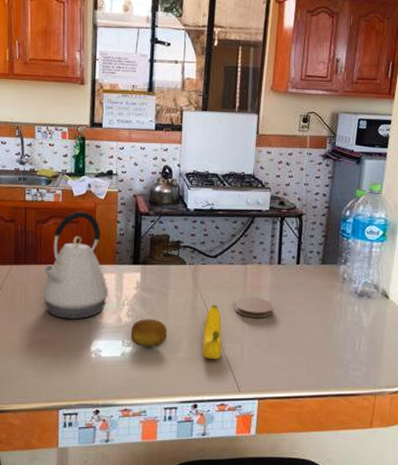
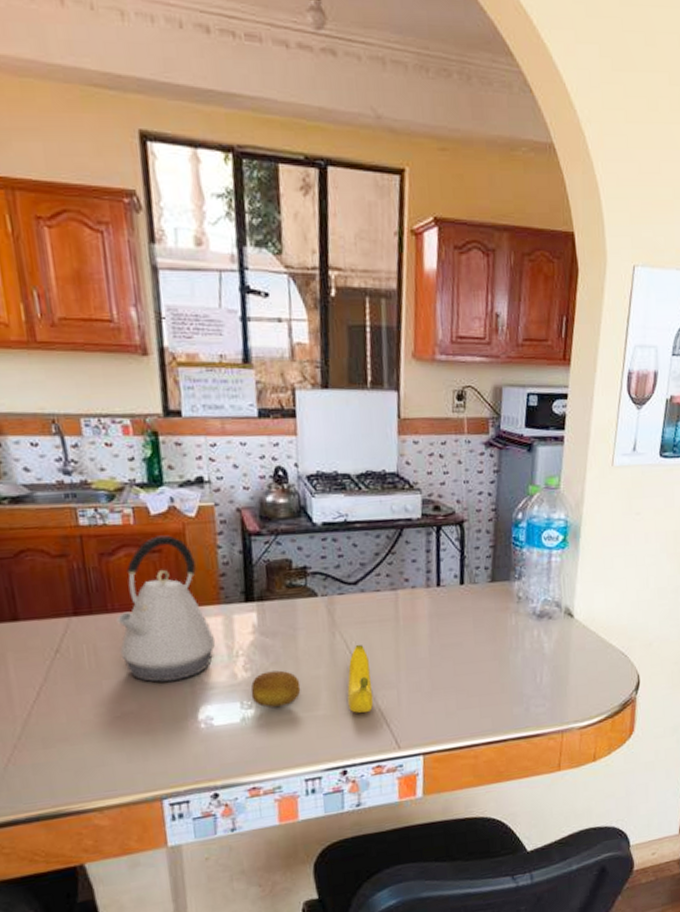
coaster: present [234,297,274,319] -> none [384,629,435,657]

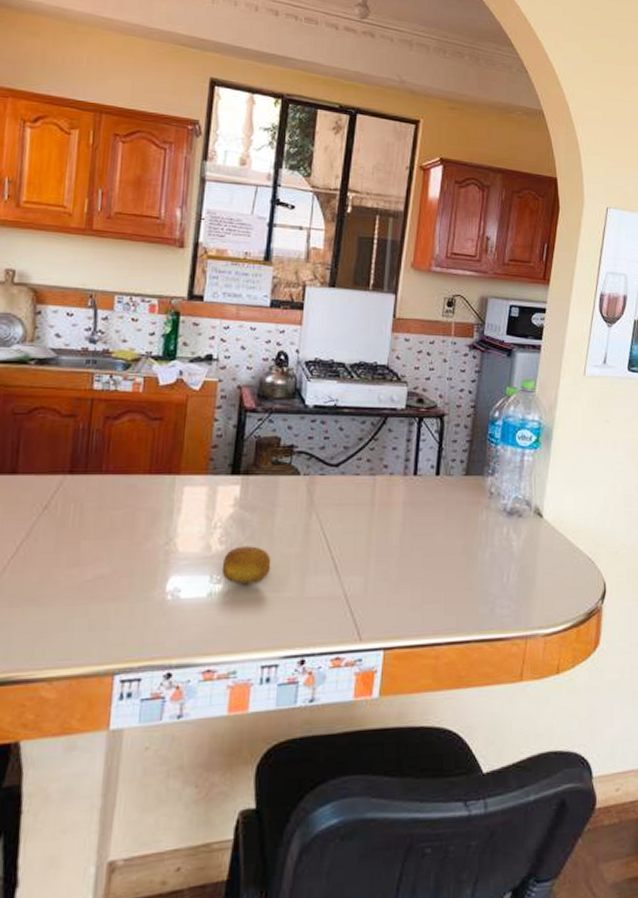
kettle: present [116,535,216,682] -> none [104,405,197,548]
banana: present [347,644,374,713] -> none [315,526,341,599]

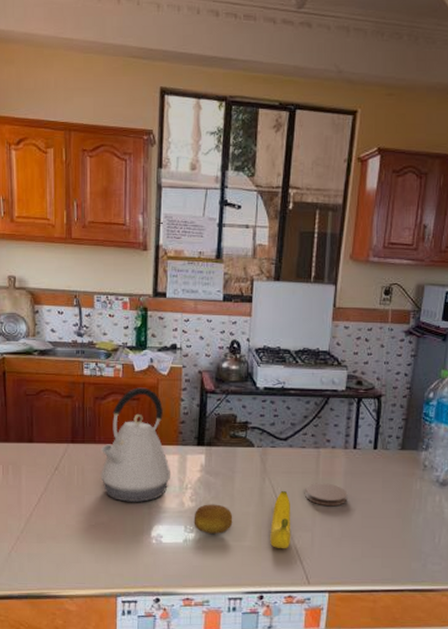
kettle: none [104,405,197,548] -> present [100,387,171,502]
banana: none [315,526,341,599] -> present [270,490,291,549]
coaster: none [358,516,407,544] -> present [305,483,348,507]

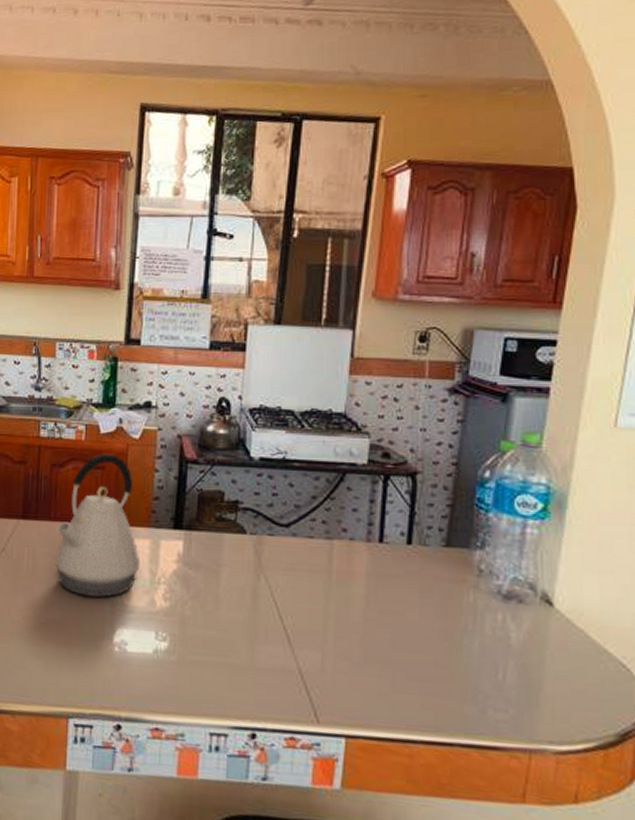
fruit: present [194,504,233,535] -> none [167,605,218,646]
banana: present [270,490,291,549] -> none [266,592,294,673]
coaster: present [305,483,348,507] -> none [313,585,372,619]

